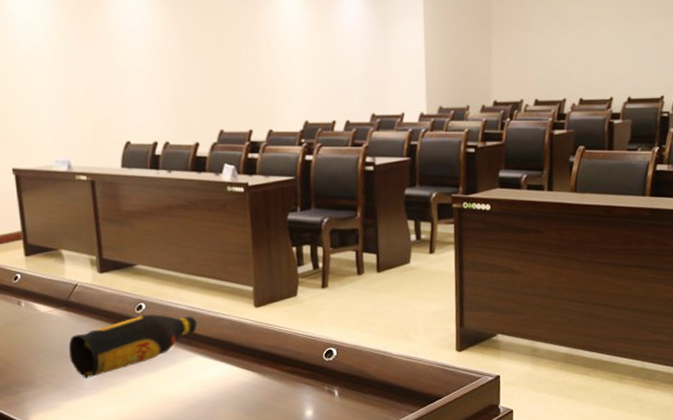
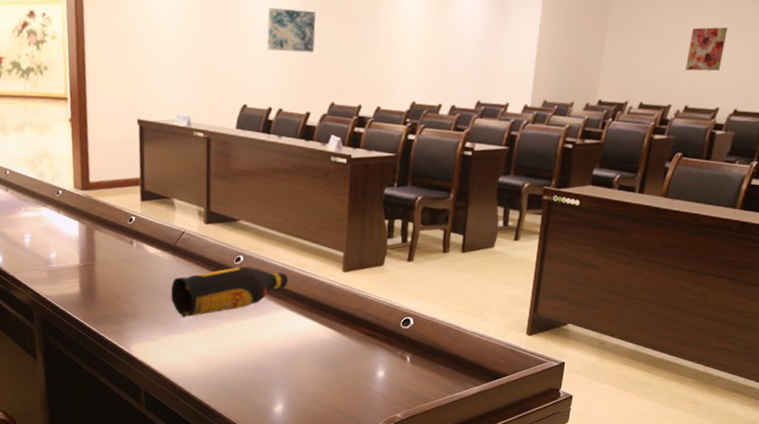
wall art: none [142,38,196,82] -> present [266,8,317,53]
wall art: none [574,18,609,63] -> present [685,27,728,71]

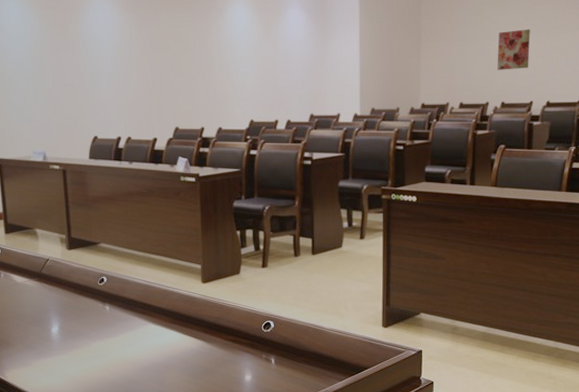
bottle: present [170,266,289,318] -> none [40,287,152,340]
wall art: present [266,8,317,53] -> none [109,47,156,85]

